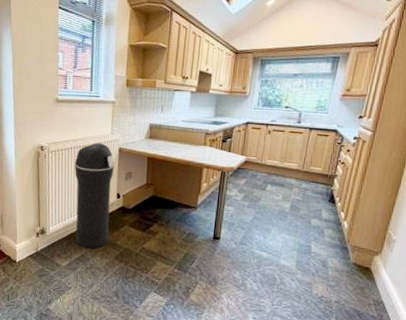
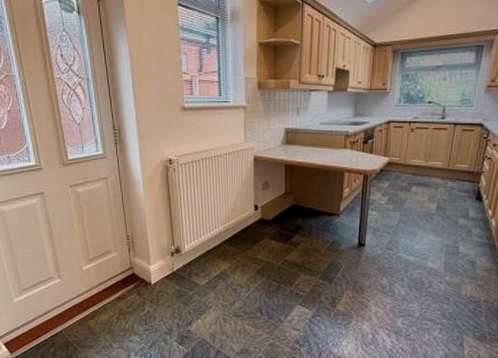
trash can: present [74,143,114,249] -> none [207,152,250,265]

